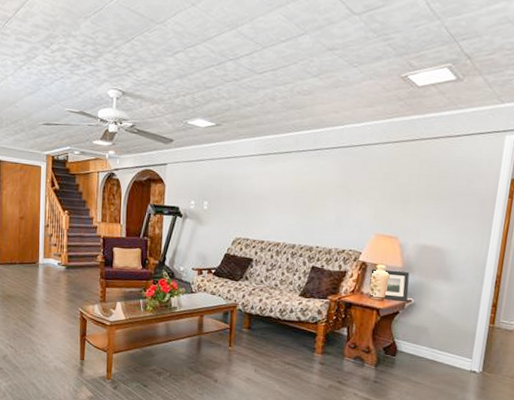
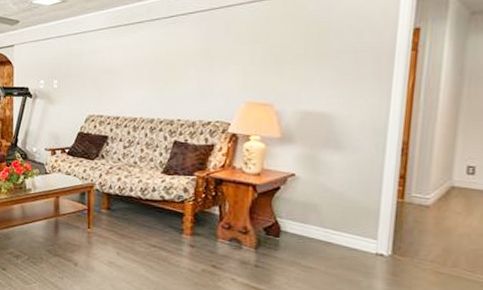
picture frame: present [368,268,410,302] -> none [242,140,291,176]

